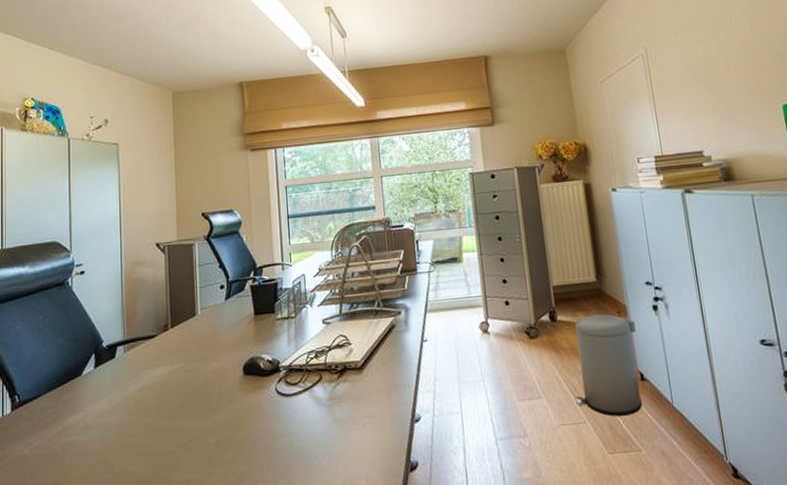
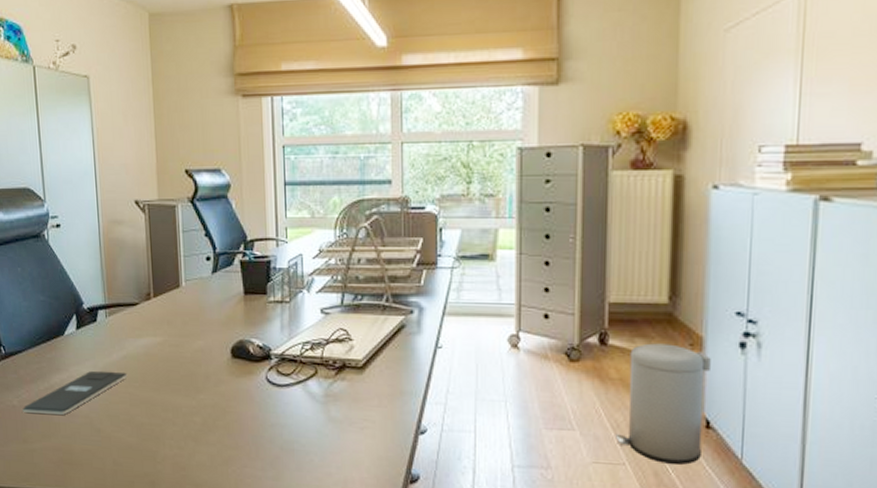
calculator: none [33,404,144,461] -> present [22,370,128,415]

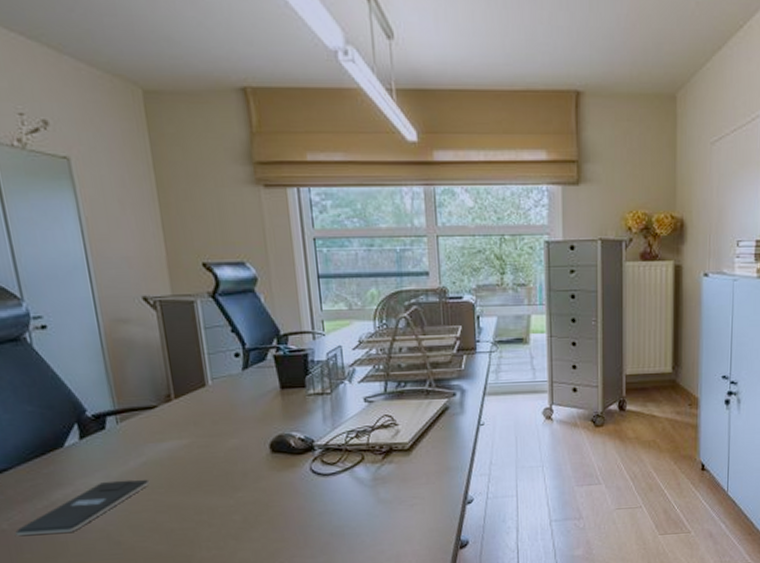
pedal bin: present [615,343,711,465] -> none [633,405,704,502]

